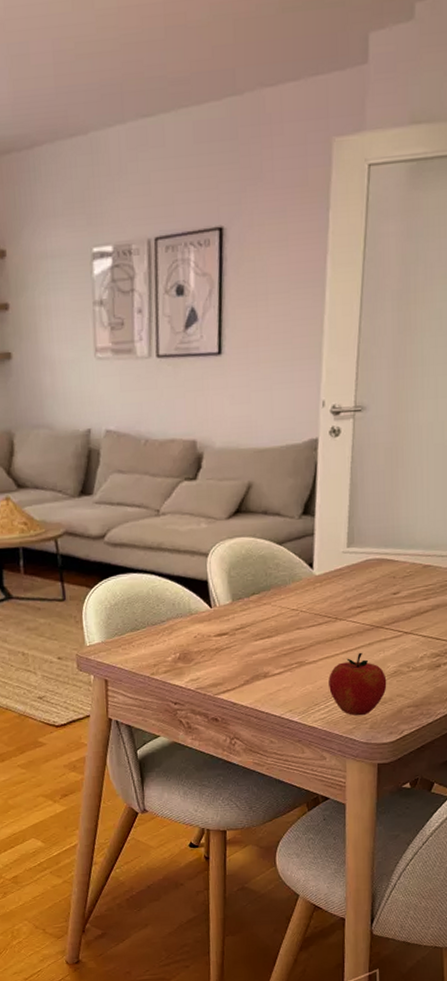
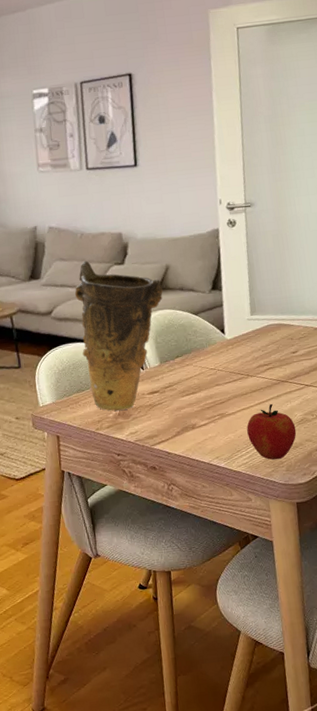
vase: none [133,474,242,654] -> present [74,260,163,411]

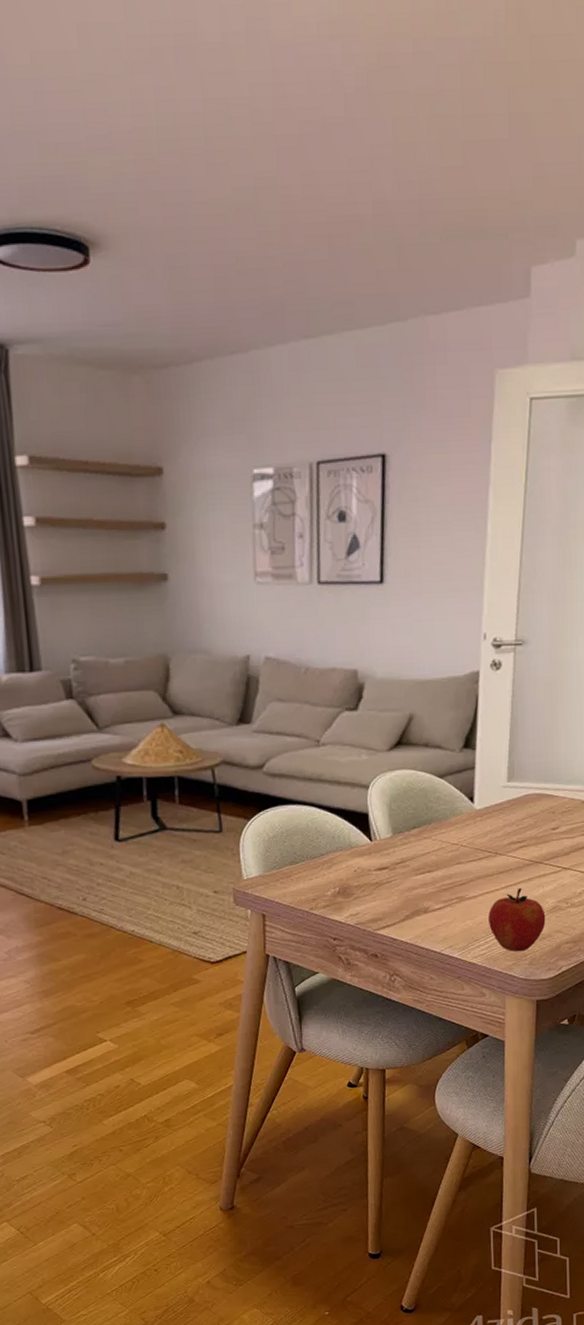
vase: present [74,260,163,411] -> none [293,703,403,888]

